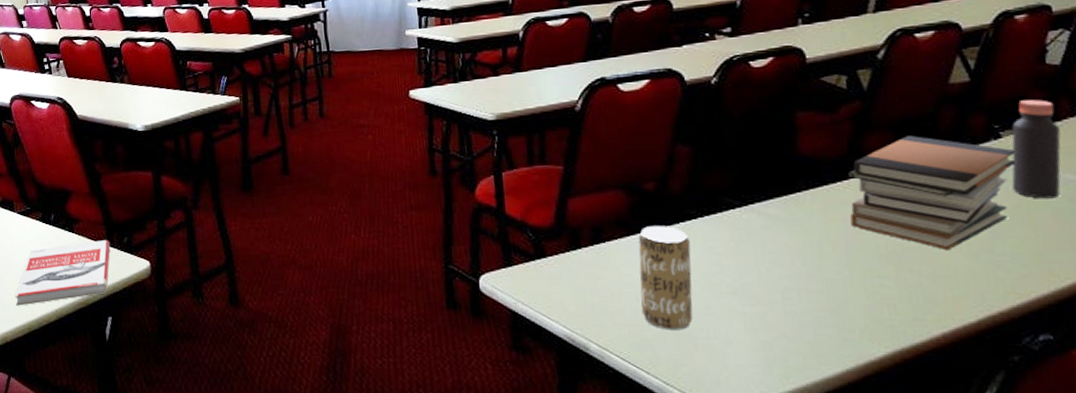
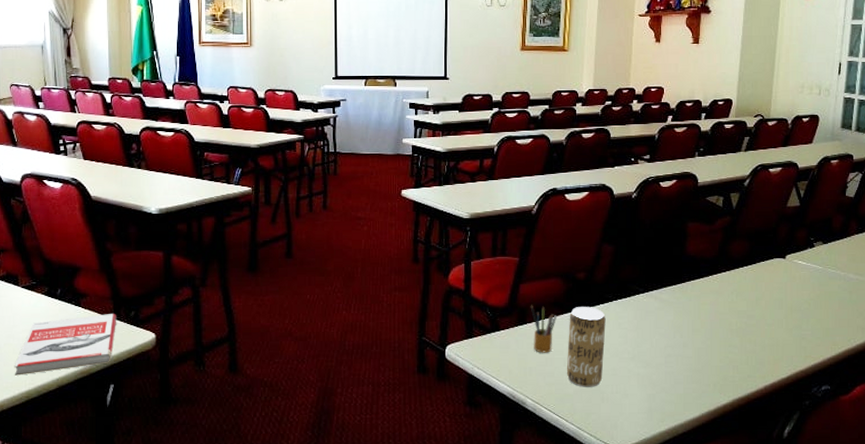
pencil box: none [585,224,622,285] -> present [531,305,558,353]
book stack: present [849,136,1017,251] -> none [714,243,822,327]
bottle: present [1011,99,1061,199] -> none [817,221,849,291]

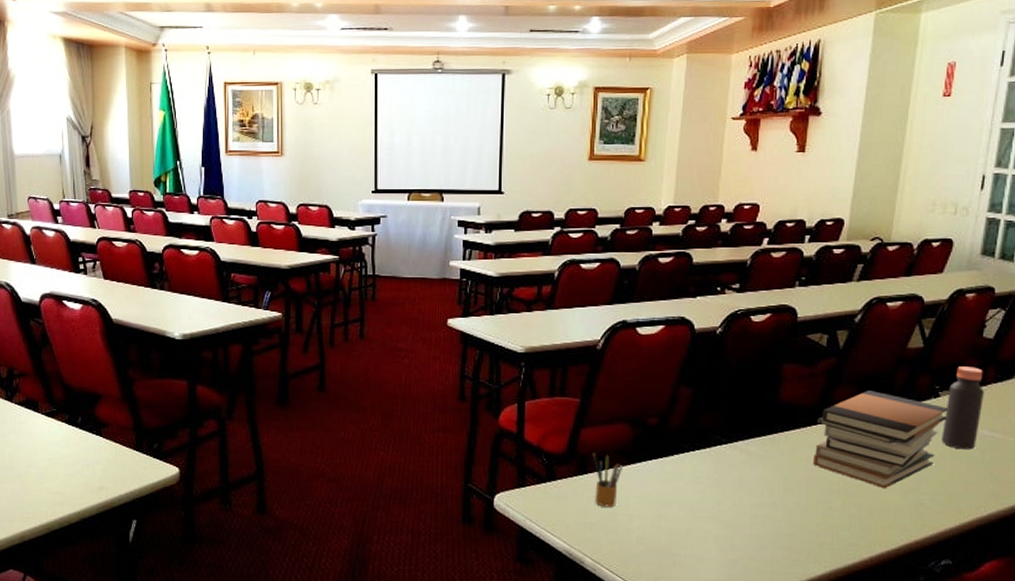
book: present [14,314,117,376] -> none [35,445,139,506]
beverage can: present [566,307,606,387] -> none [632,457,680,548]
book stack: none [714,243,822,327] -> present [812,391,948,489]
bottle: none [817,221,849,291] -> present [941,366,984,450]

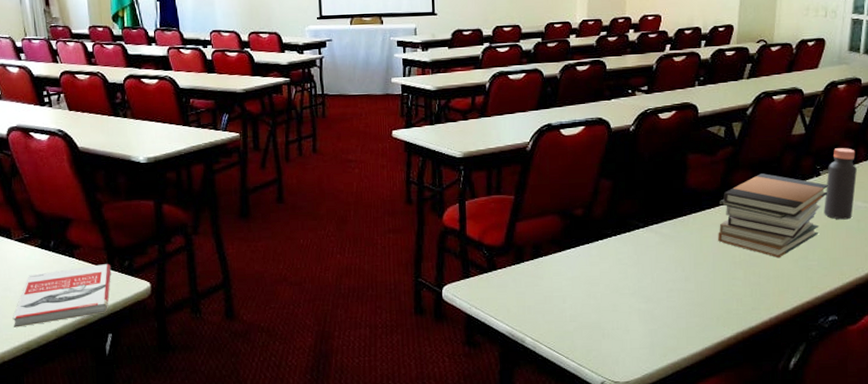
book: none [35,445,139,506] -> present [12,264,112,328]
pencil box: present [593,453,624,507] -> none [528,243,556,291]

